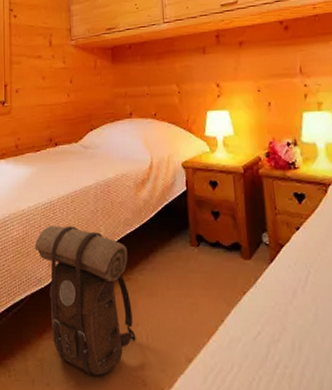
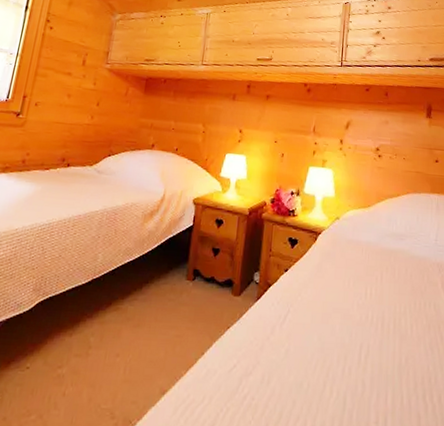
backpack: present [35,225,136,377] -> none [20,248,123,409]

